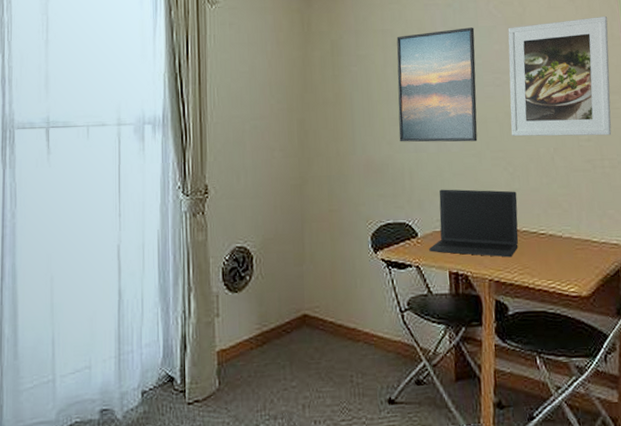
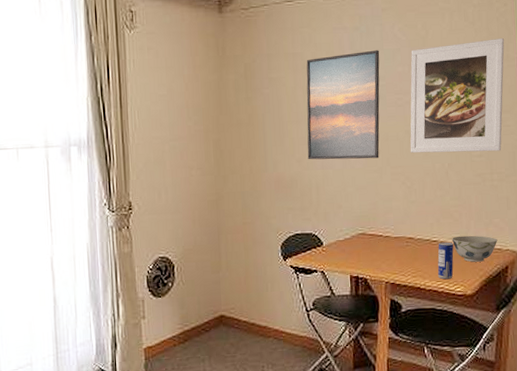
laptop: present [429,189,519,258] -> none [333,202,414,263]
beverage can: none [546,235,566,278] -> present [437,242,454,280]
bowl: none [562,228,614,259] -> present [452,235,498,262]

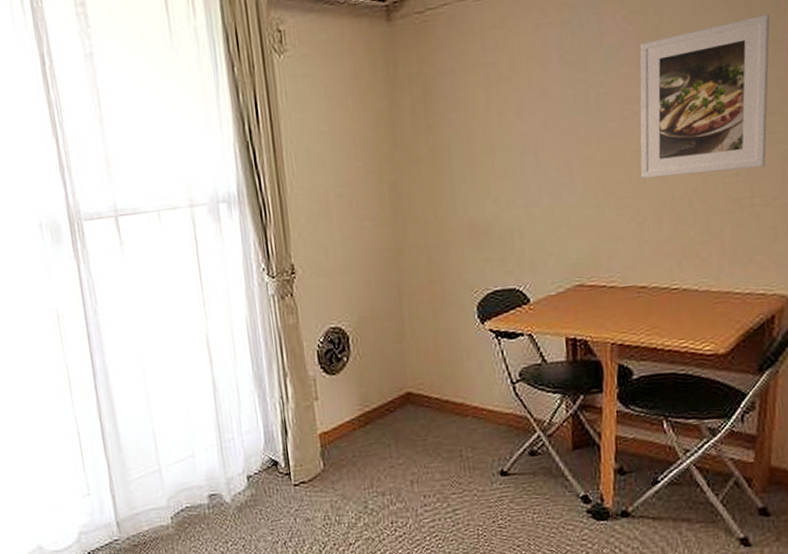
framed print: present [306,50,380,160] -> none [501,48,600,198]
beverage can: present [437,242,454,280] -> none [679,289,701,337]
bowl: present [452,235,498,262] -> none [698,278,761,313]

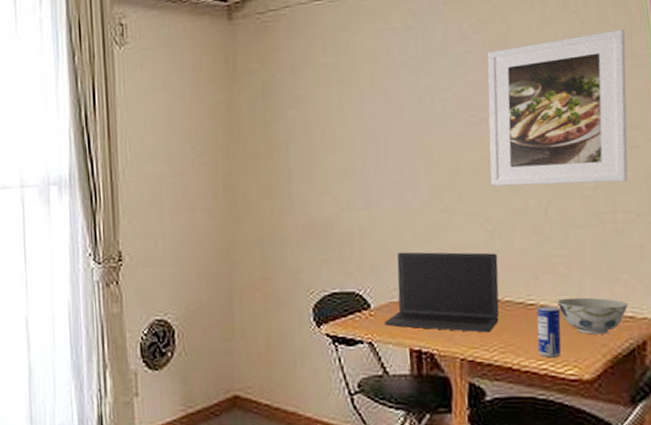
laptop: none [543,243,647,318] -> present [384,252,500,333]
beverage can: none [679,289,701,337] -> present [536,306,562,358]
bowl: none [698,278,761,313] -> present [557,297,628,335]

